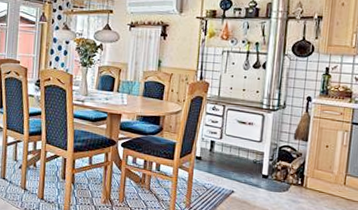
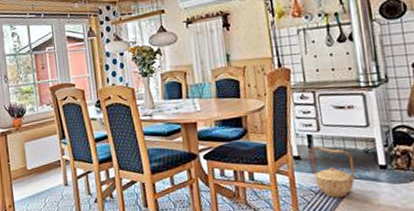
basket: none [209,152,243,196] -> present [310,147,355,198]

